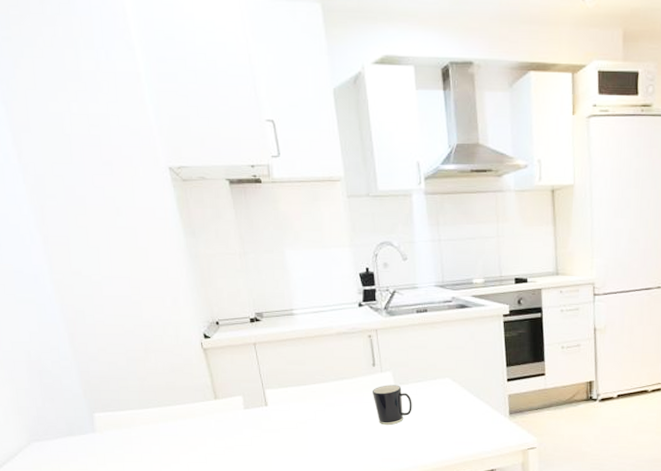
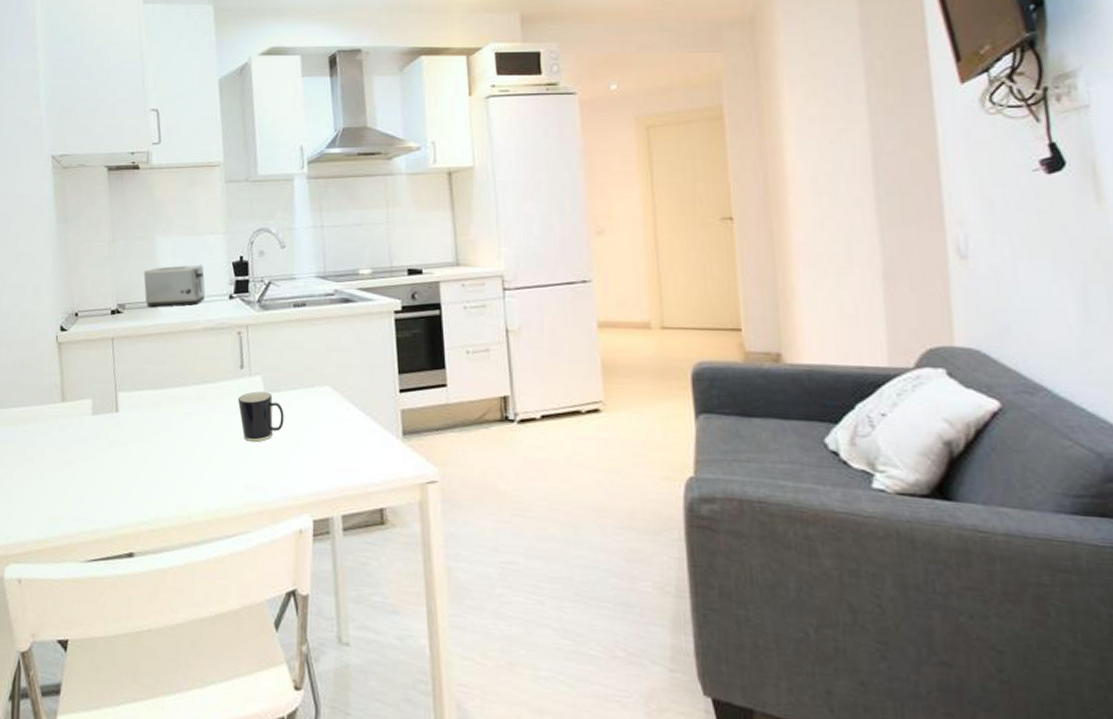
toaster: none [277,276,337,315] -> present [143,264,206,307]

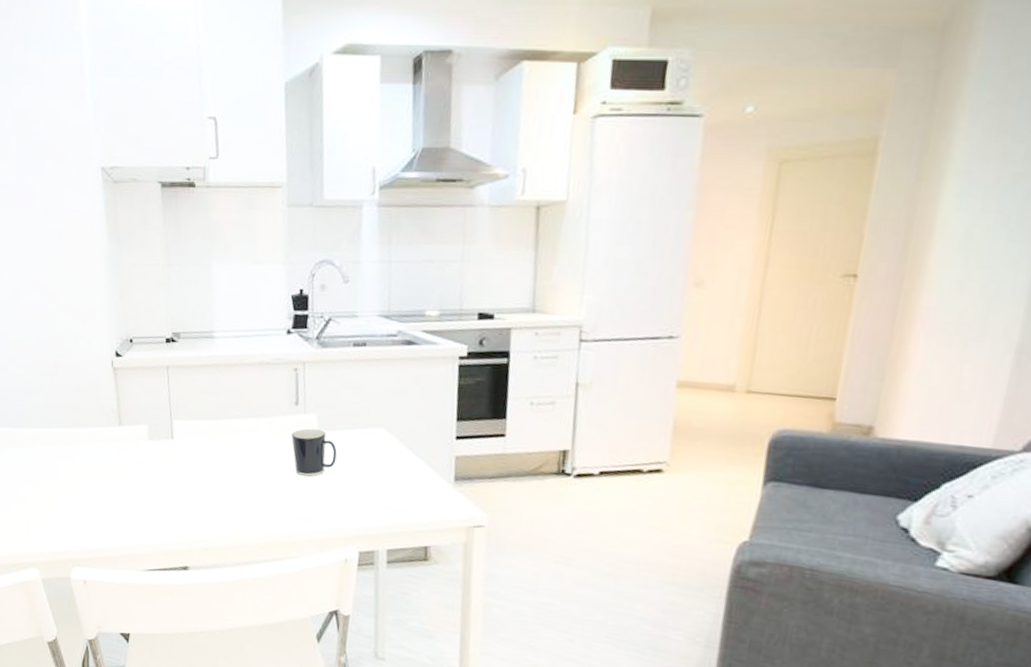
toaster: present [143,264,206,307] -> none [199,295,263,338]

